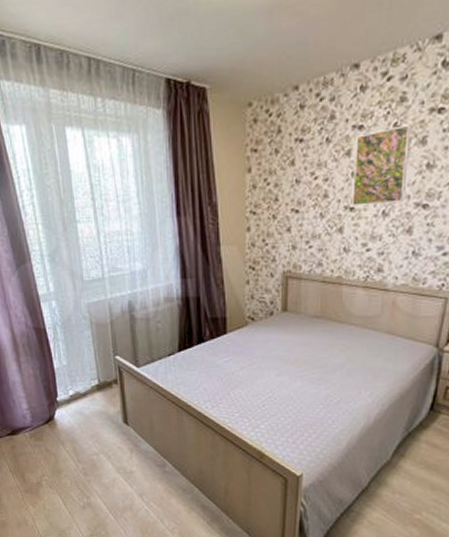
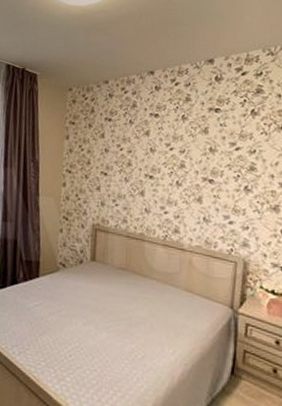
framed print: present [352,124,412,206] -> none [151,117,196,176]

